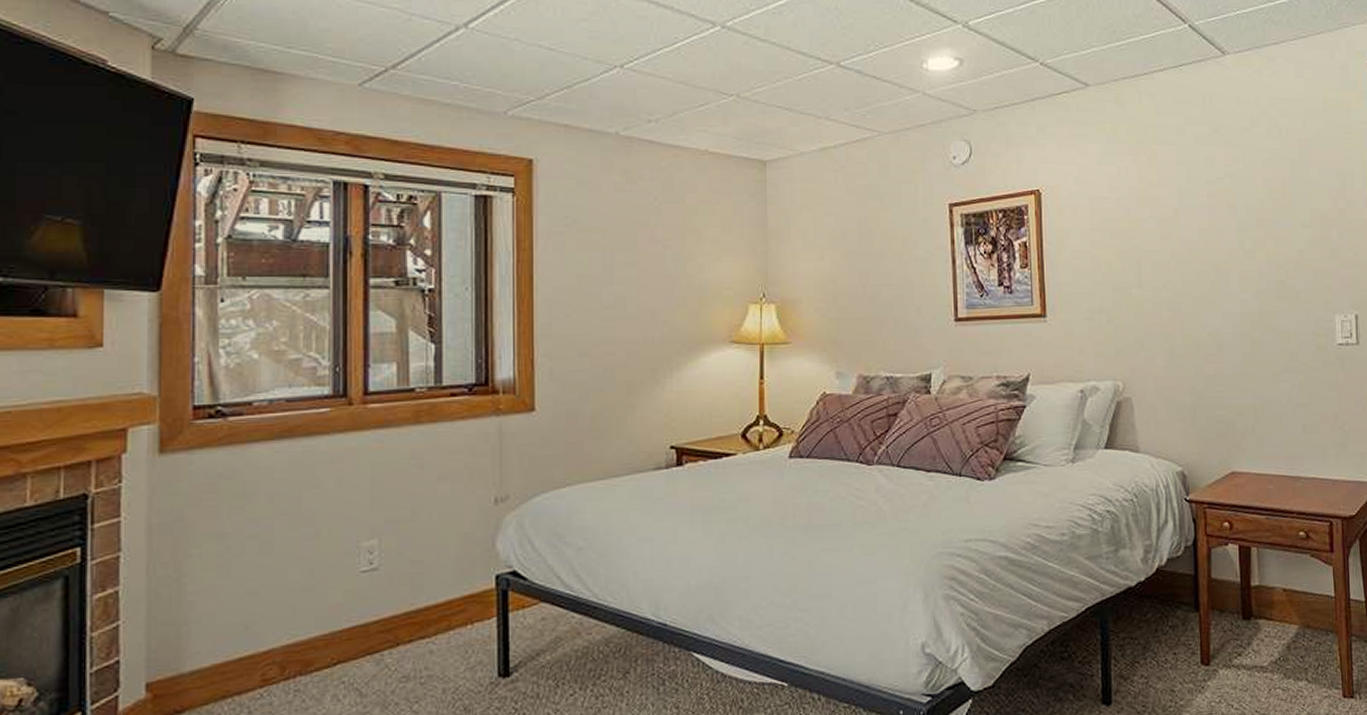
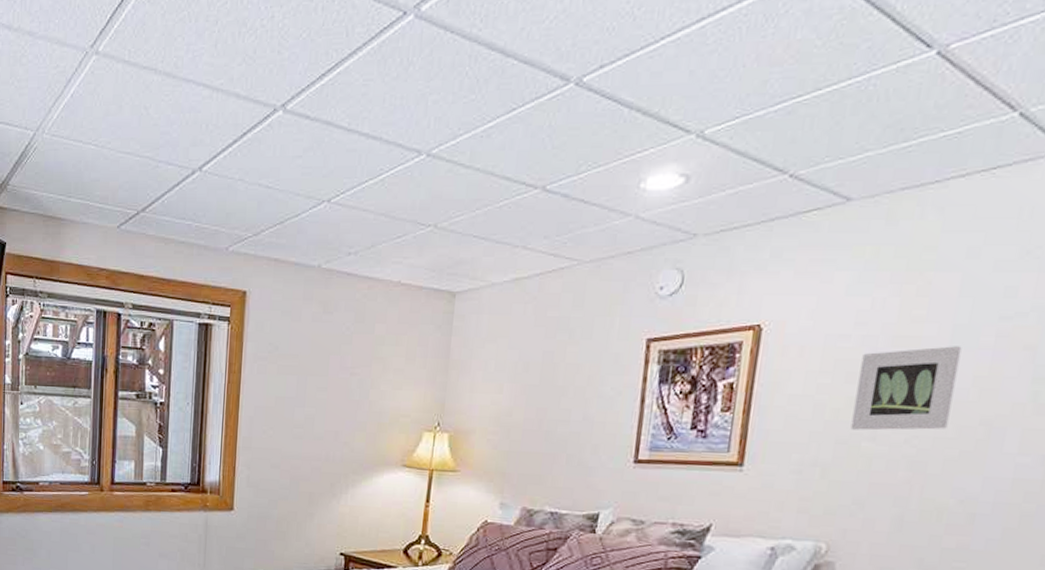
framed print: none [1120,205,1189,279] -> present [850,346,962,431]

